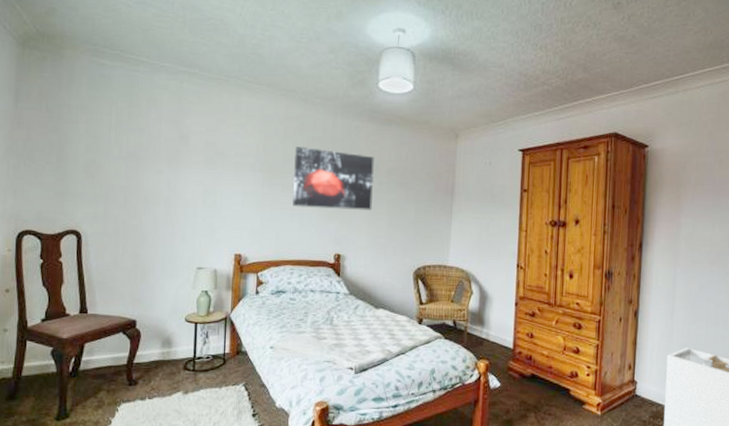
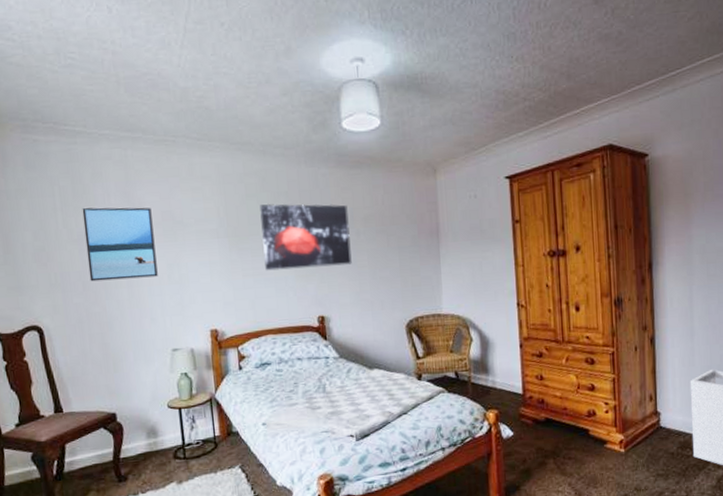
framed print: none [131,128,197,199] -> present [82,207,158,282]

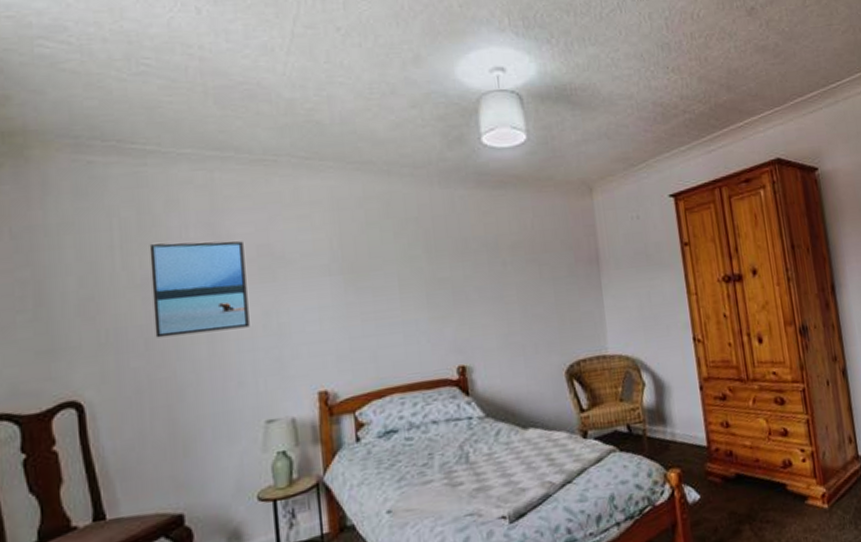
wall art: present [260,204,352,271] -> none [383,230,498,314]

